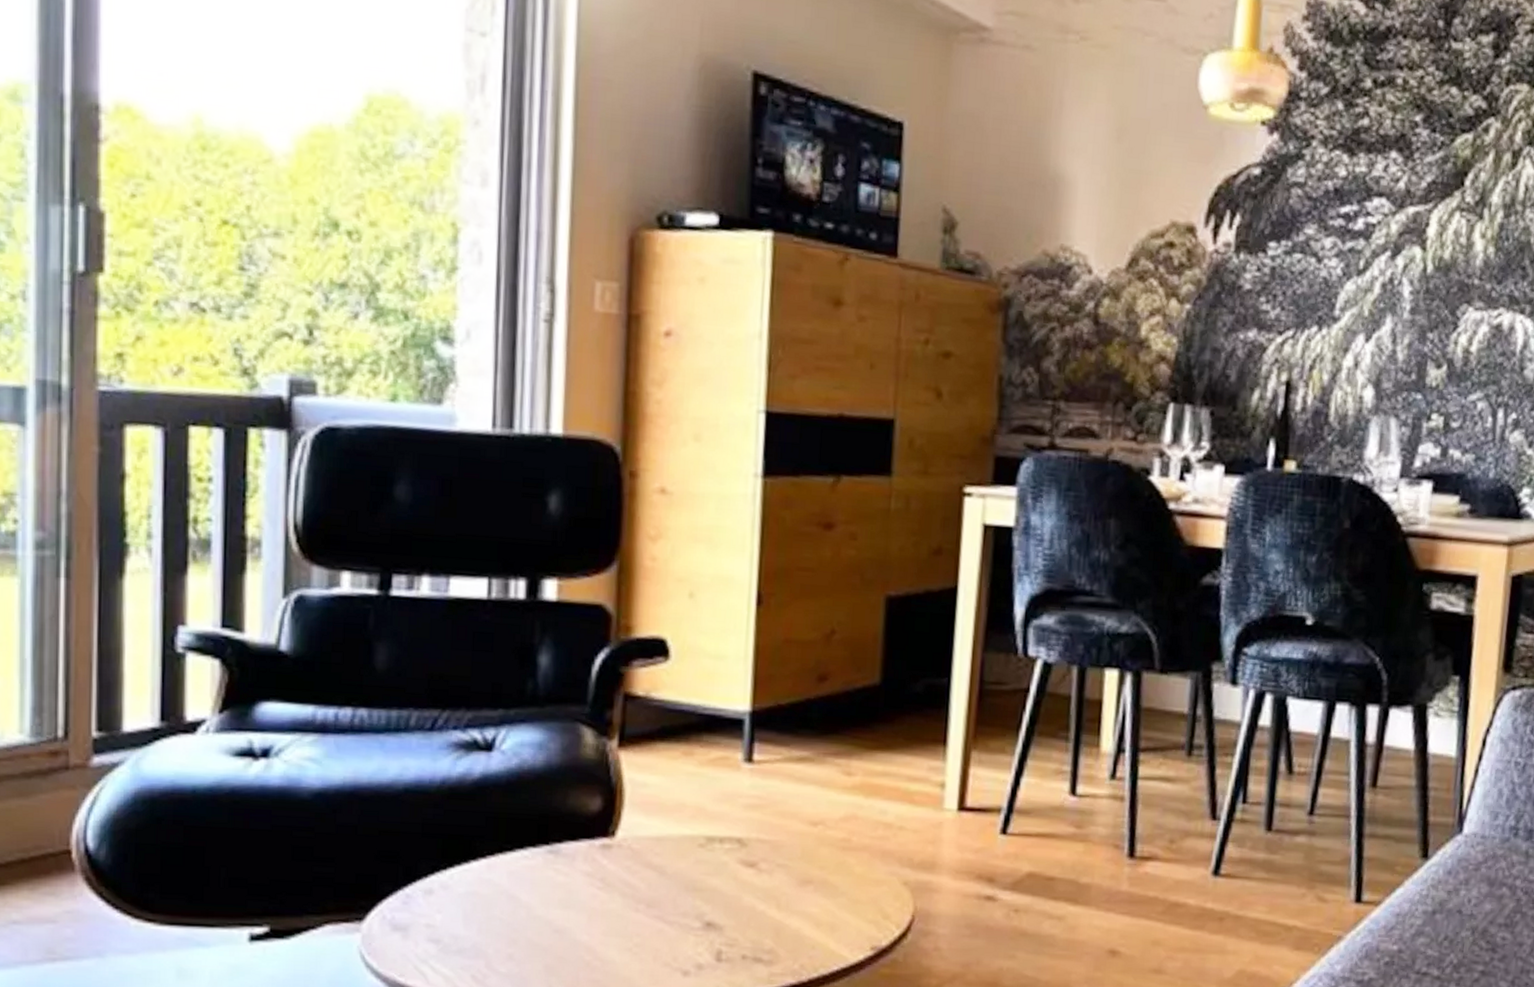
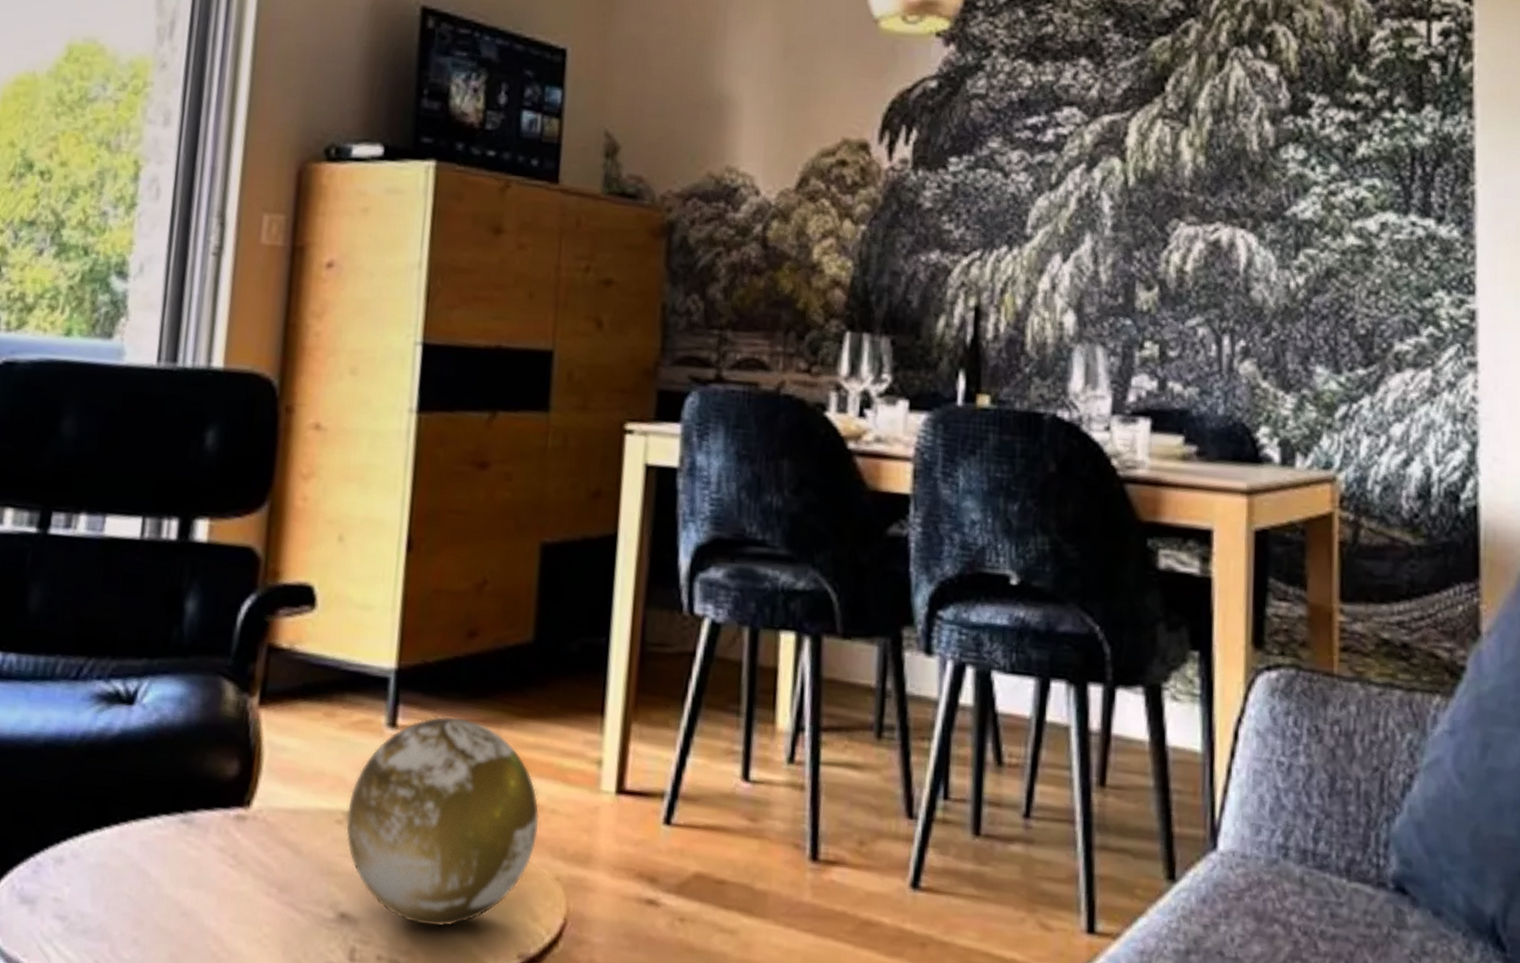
decorative orb: none [708,751,889,928] -> present [346,716,540,927]

